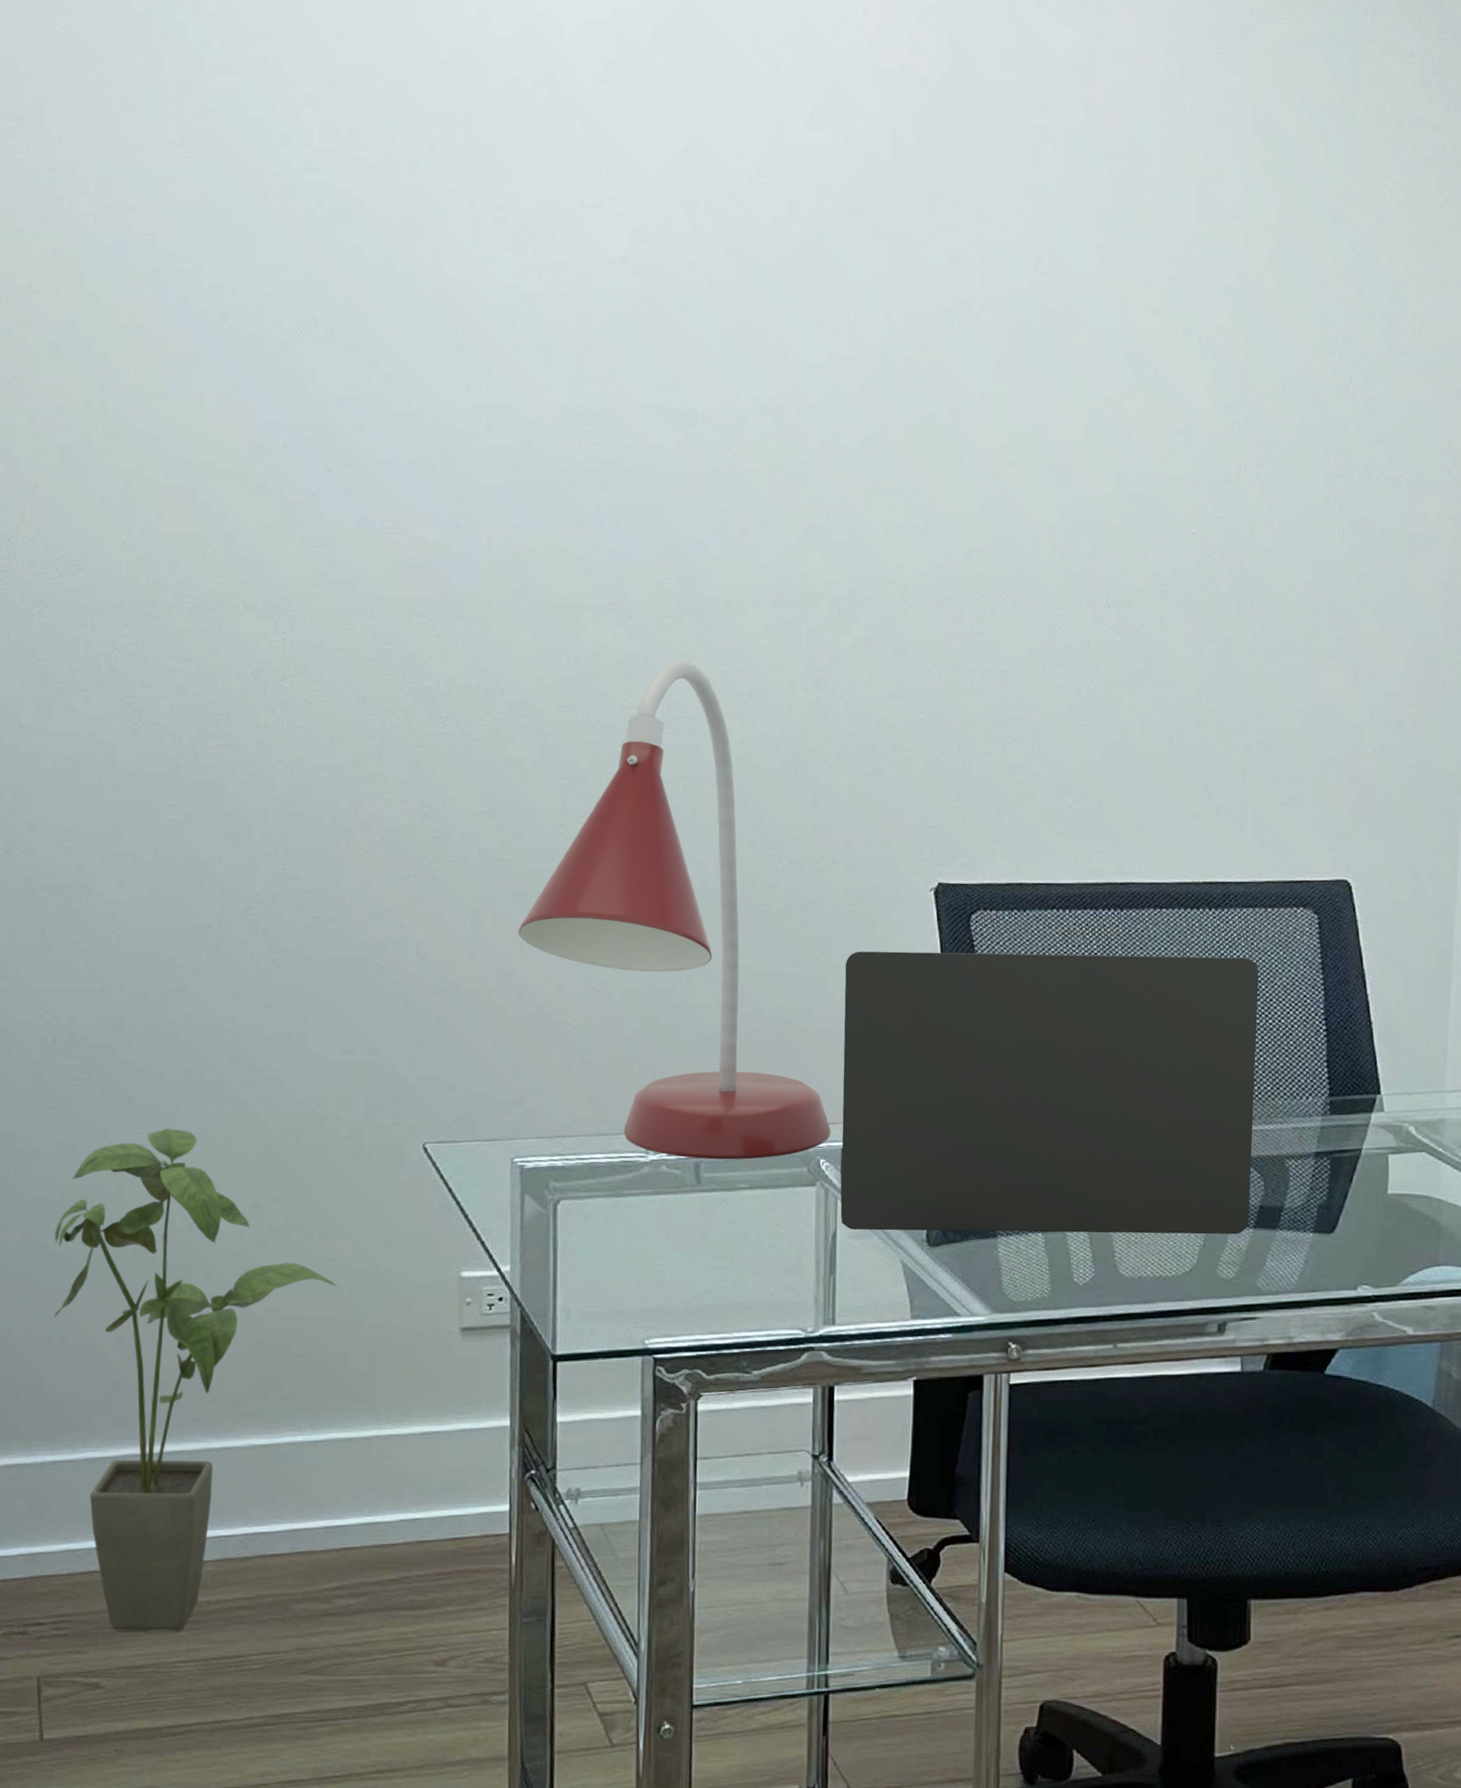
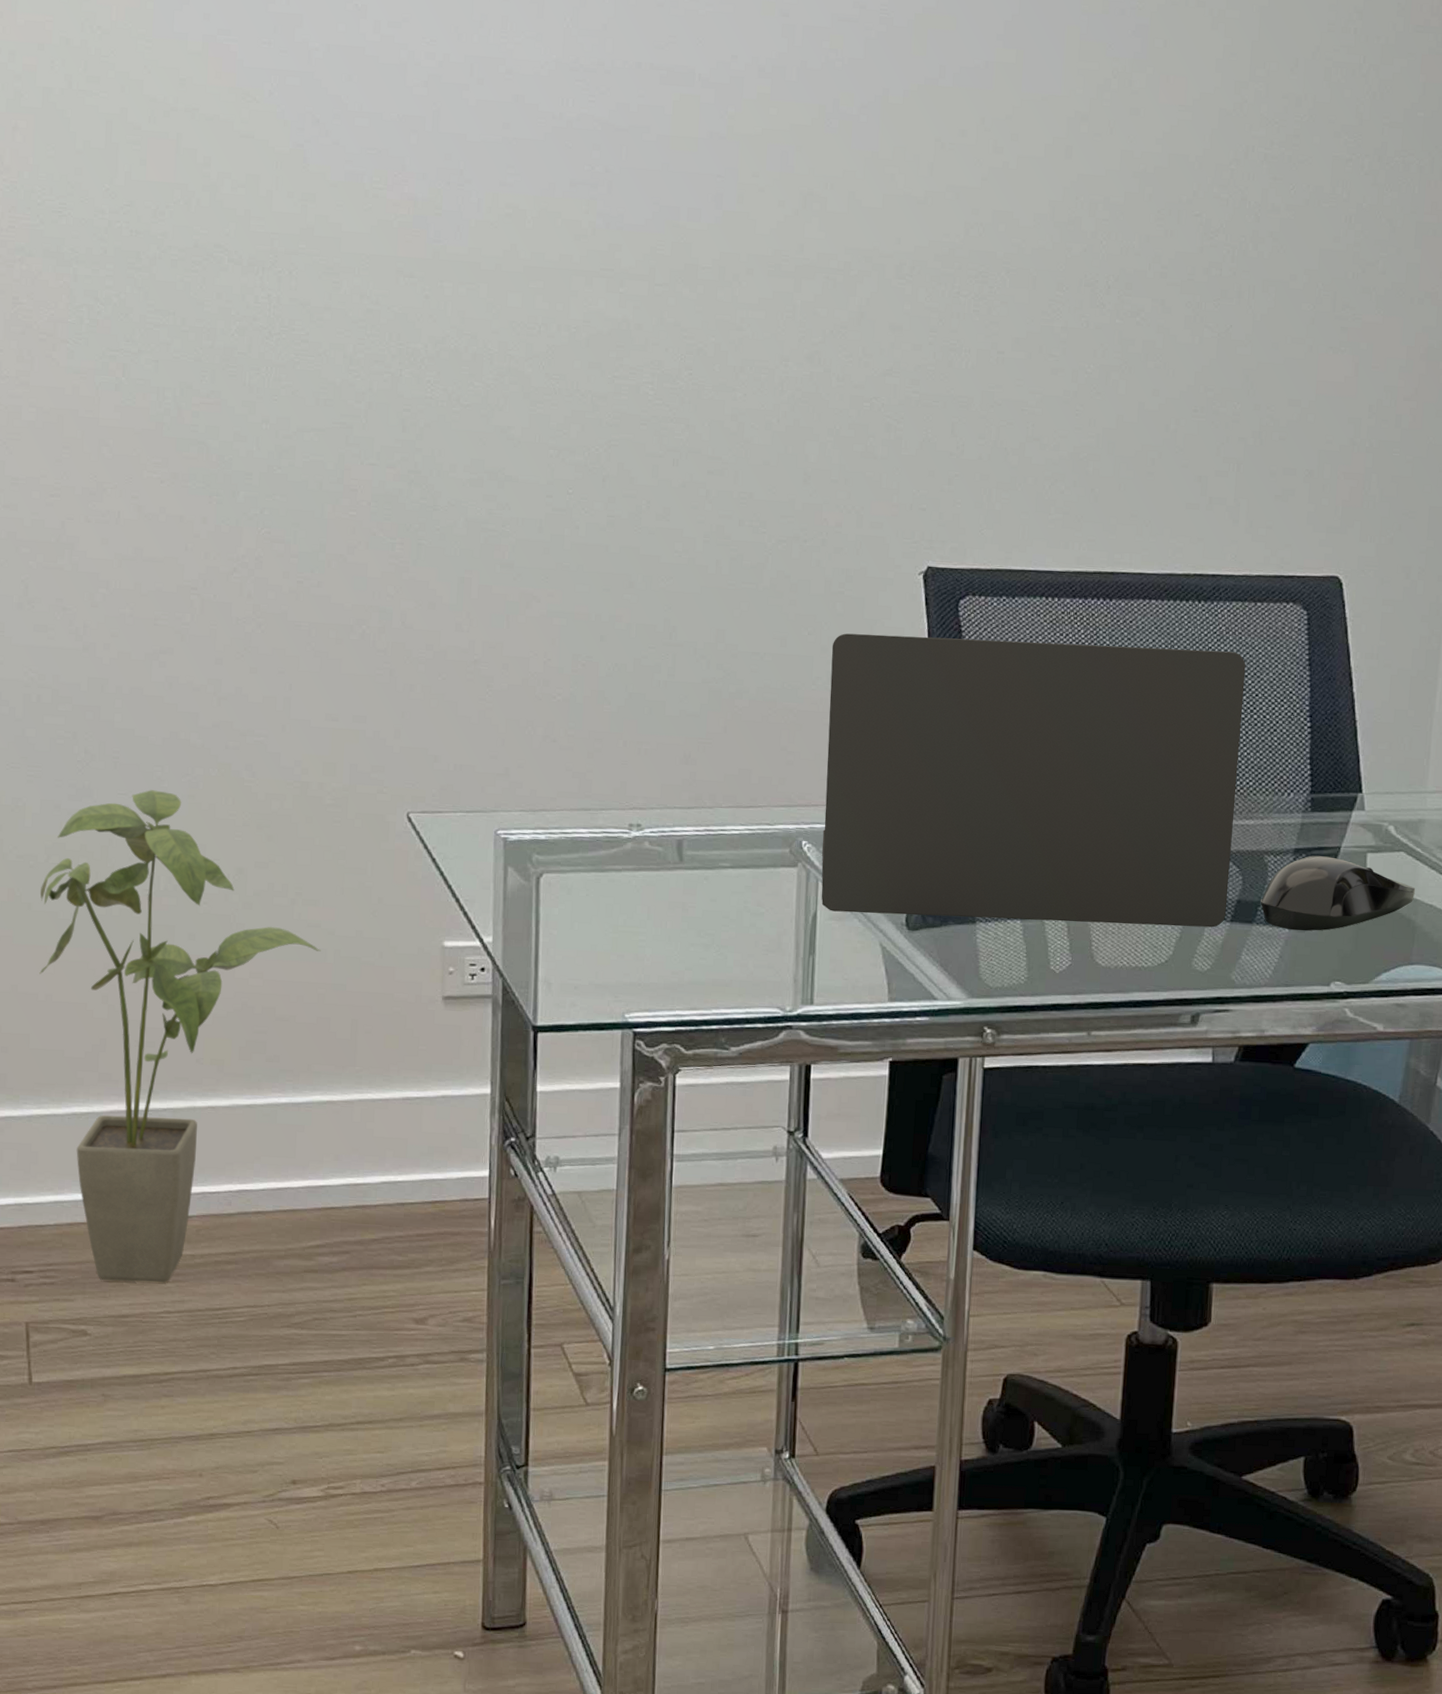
desk lamp: present [518,659,831,1160] -> none [504,329,814,839]
computer mouse: none [1283,1159,1439,1235] -> present [1260,855,1416,931]

